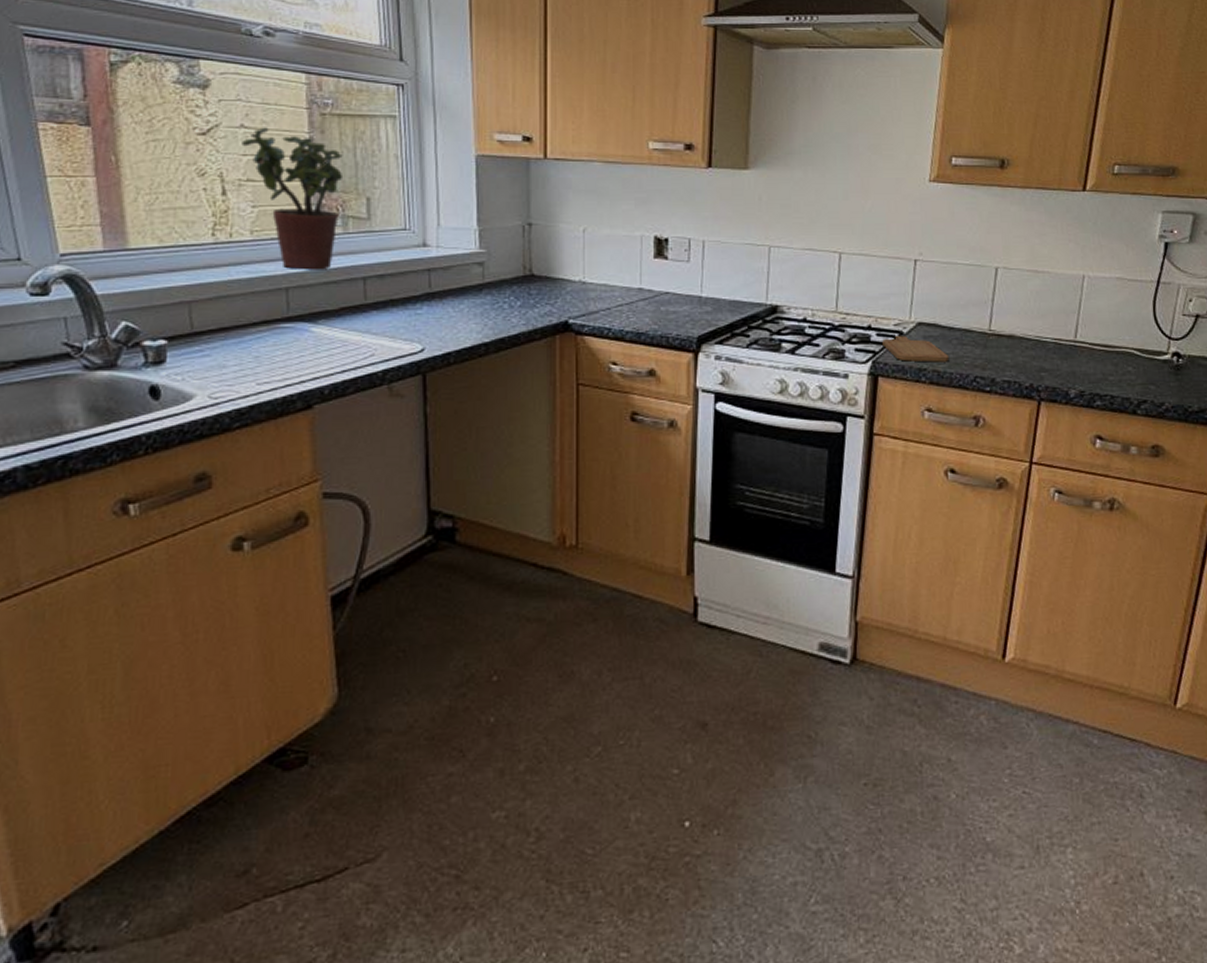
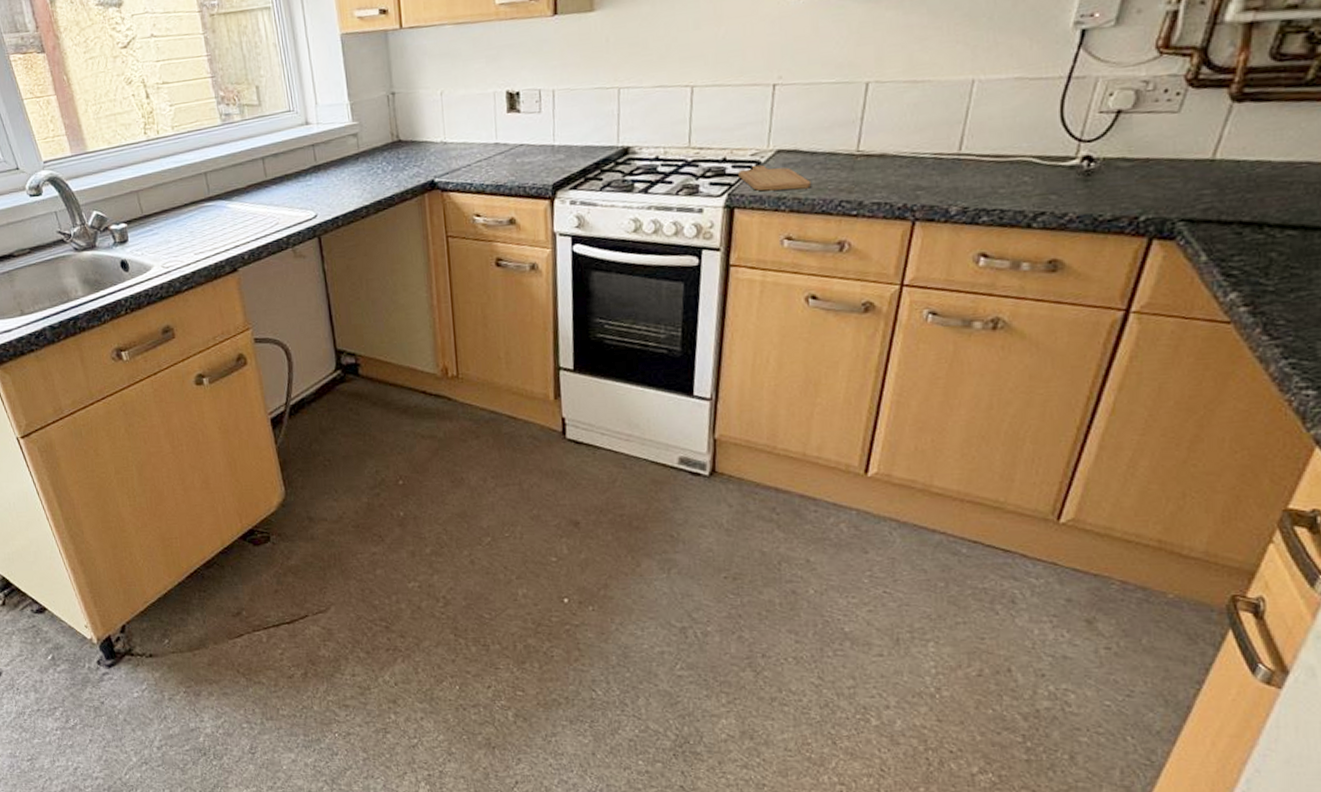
potted plant: present [242,127,344,270] -> none [154,33,237,156]

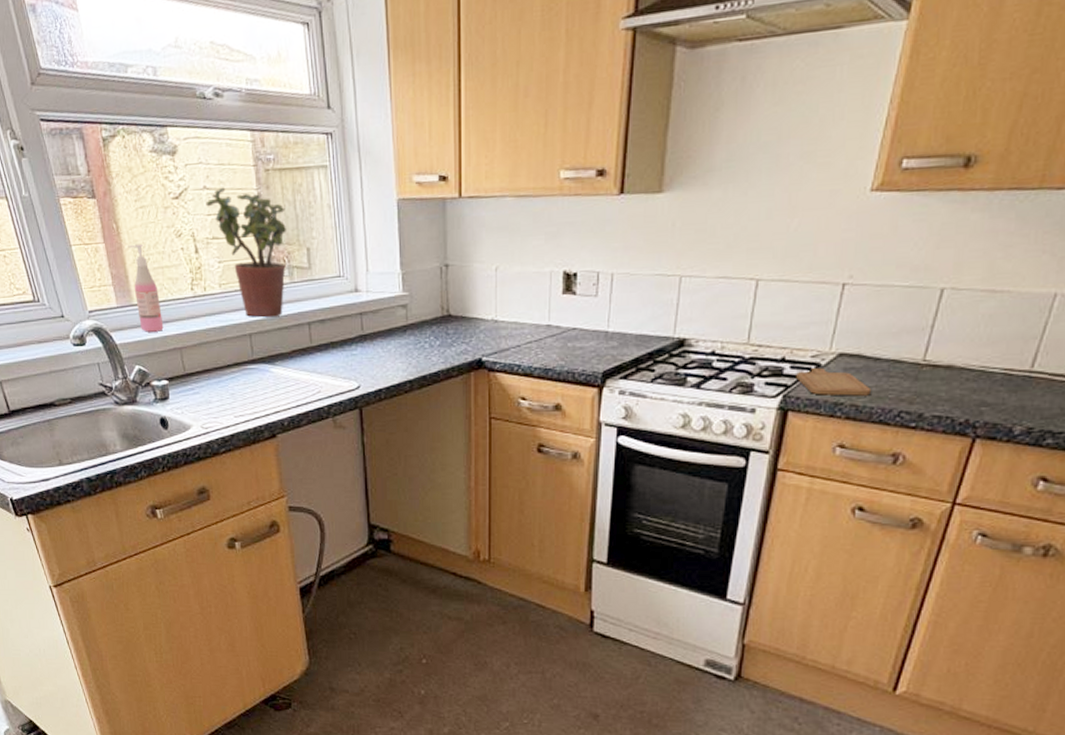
soap dispenser: none [78,93,119,178] -> present [127,244,164,332]
potted plant: none [154,33,237,156] -> present [206,187,287,318]

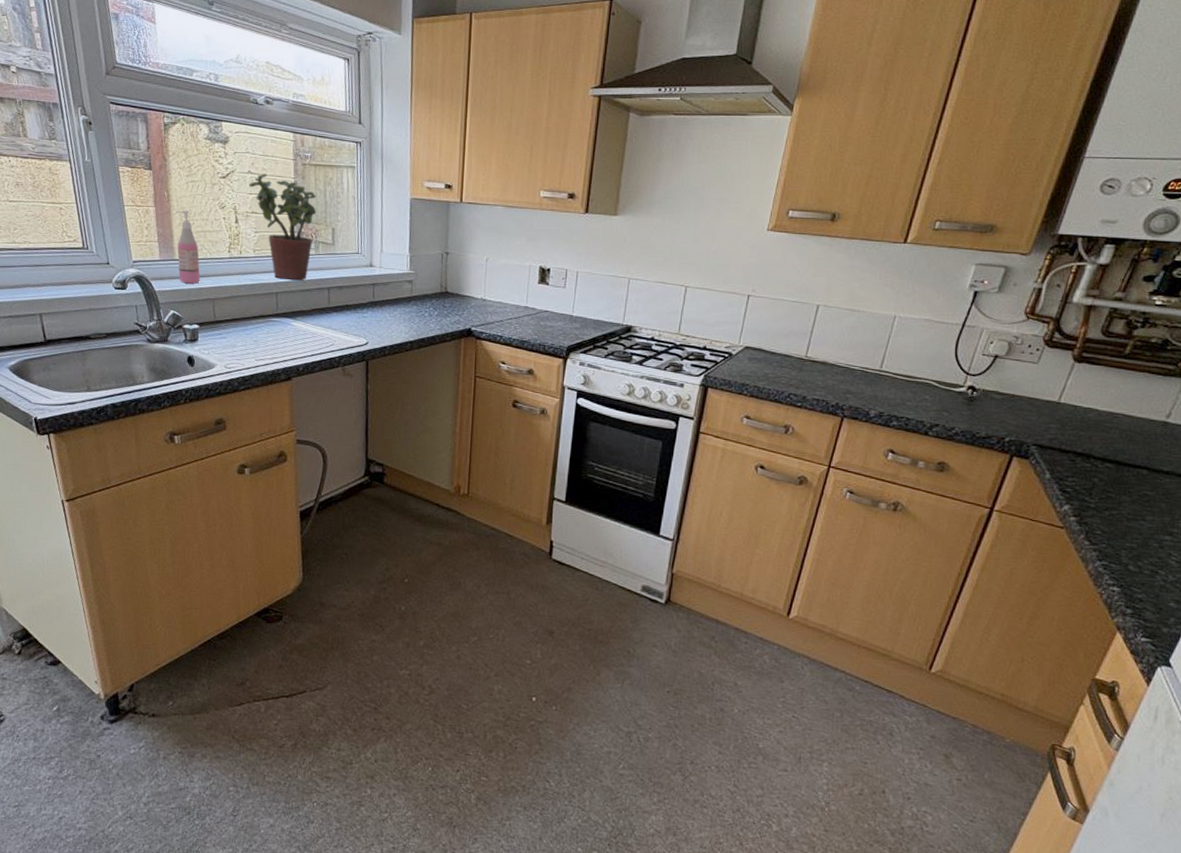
chopping board: present [796,368,872,396] -> none [714,356,769,380]

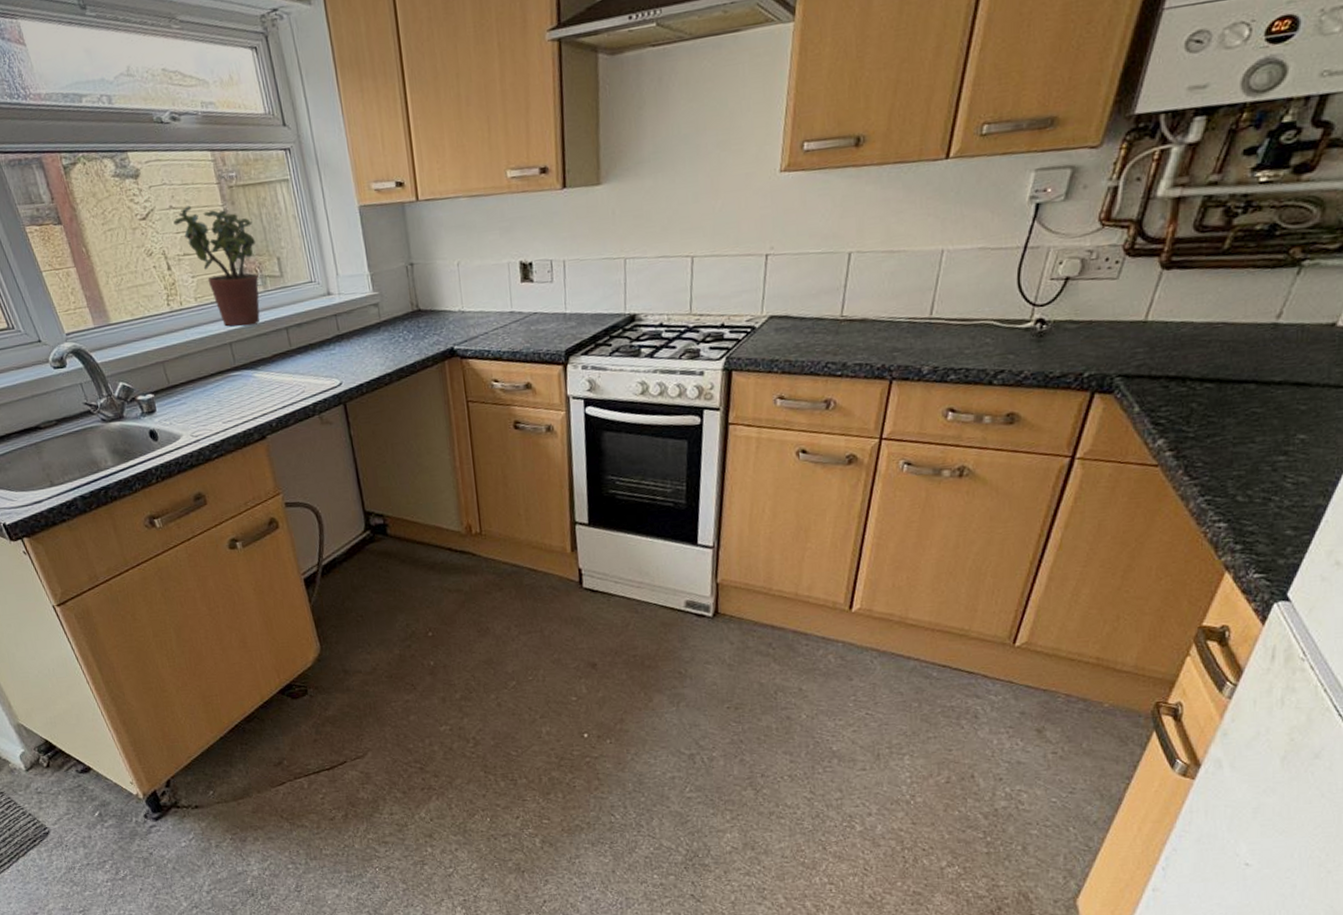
soap dispenser: present [175,210,200,284] -> none [98,265,144,350]

